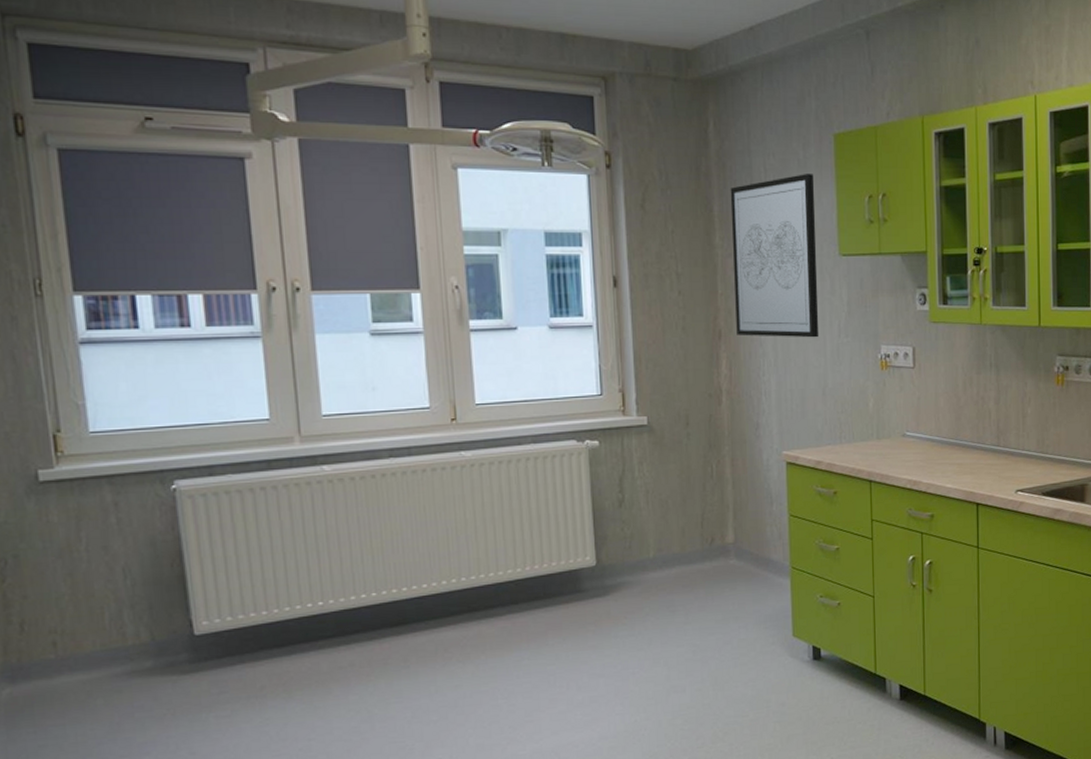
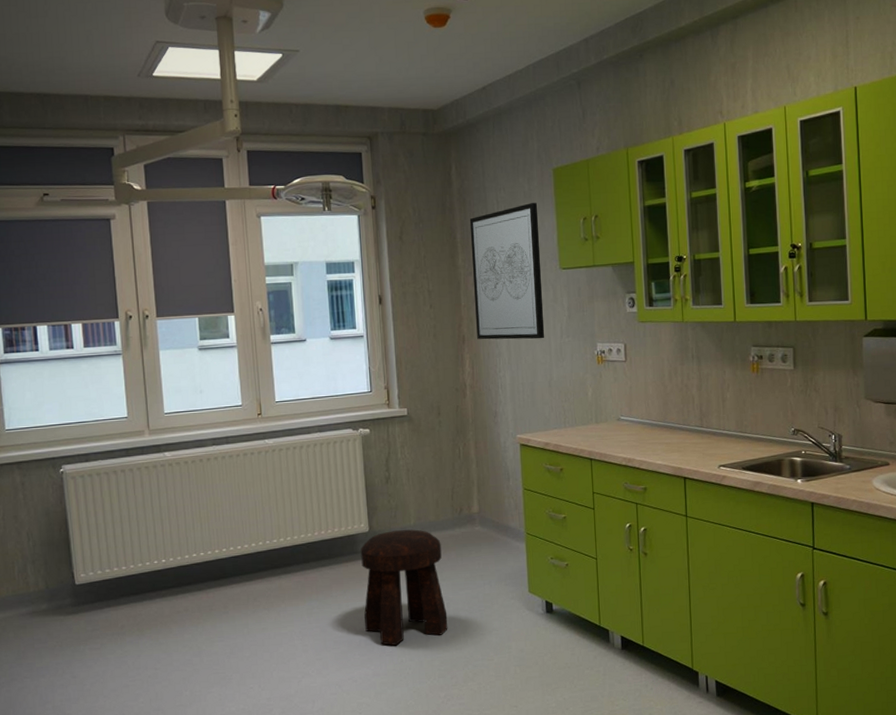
stool: none [585,563,694,703] -> present [360,529,448,646]

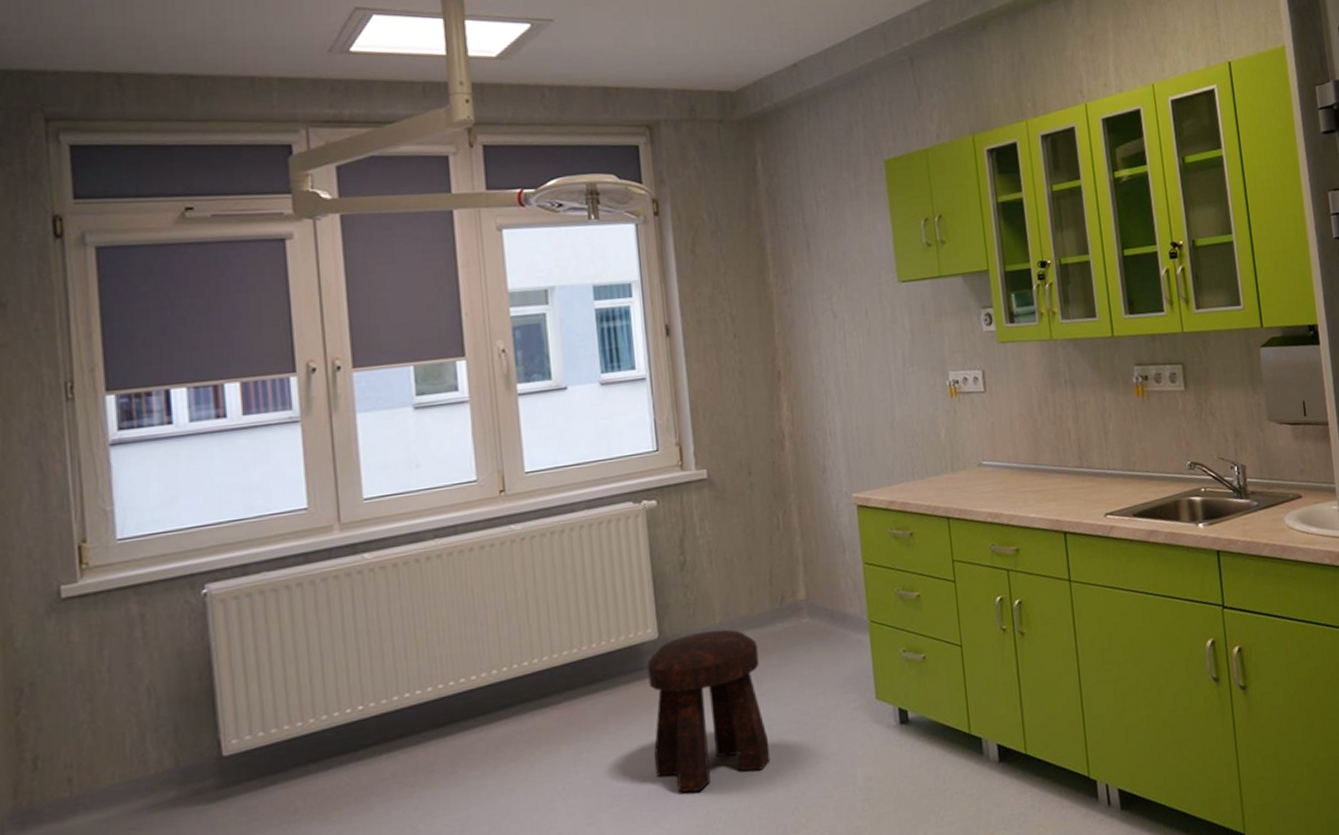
wall art: present [469,203,545,340] -> none [781,202,884,375]

